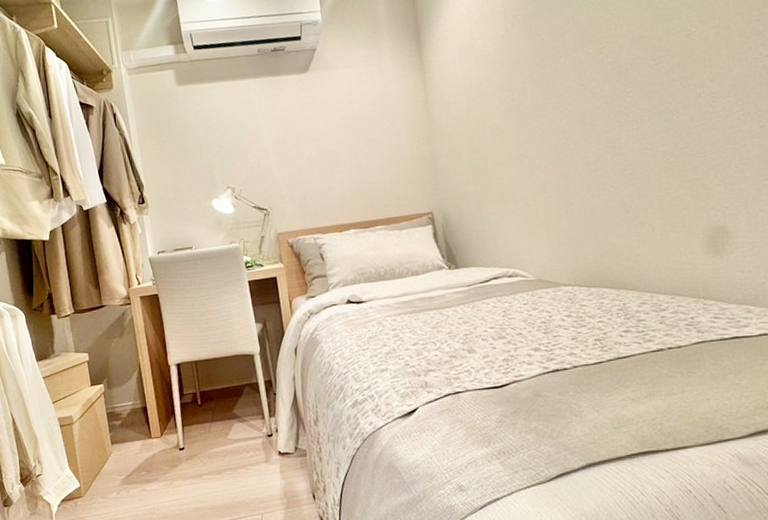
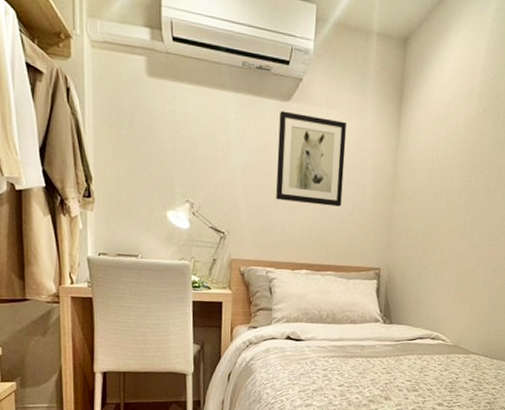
wall art: none [300,76,378,167] -> present [276,110,347,207]

